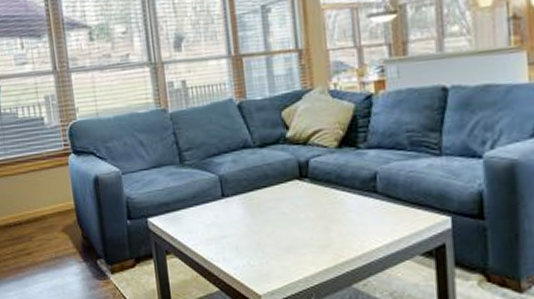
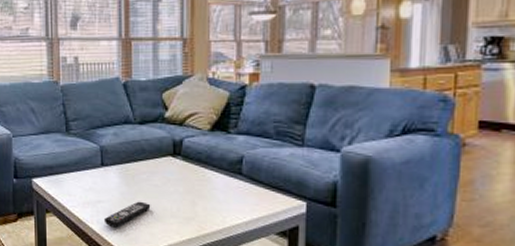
remote control: none [230,232,281,264] -> present [103,201,151,228]

